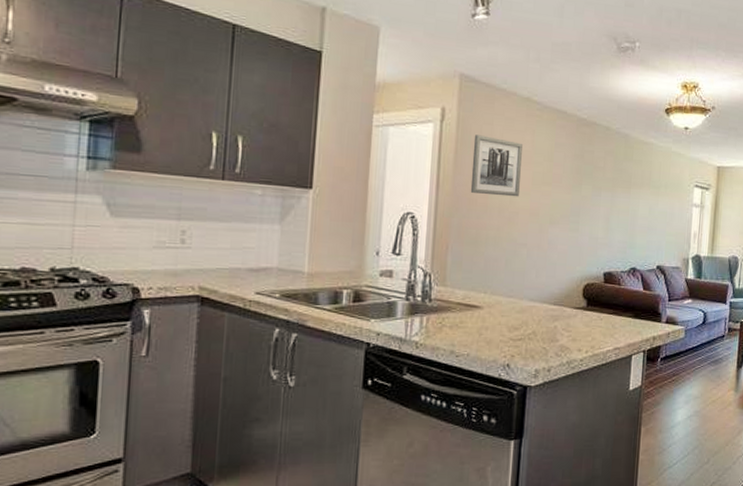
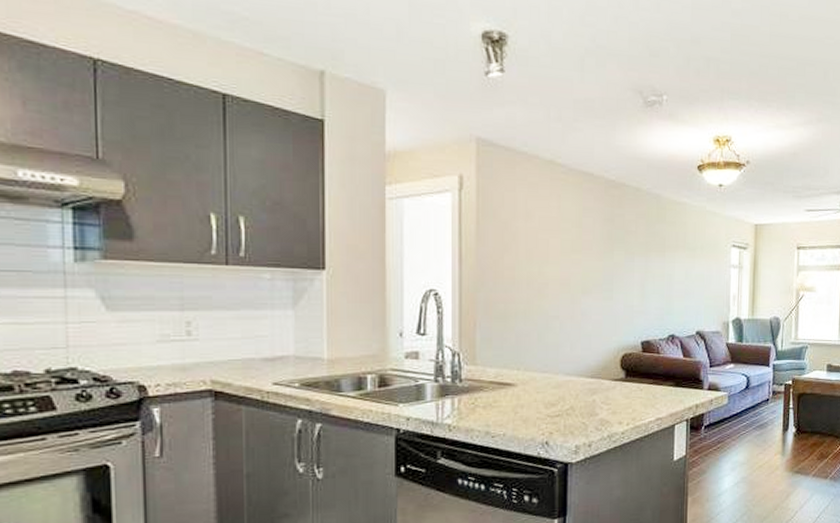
wall art: present [470,135,522,197] -> none [495,203,548,267]

